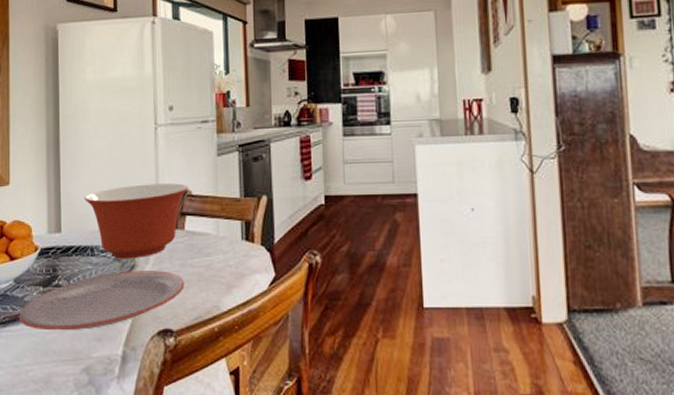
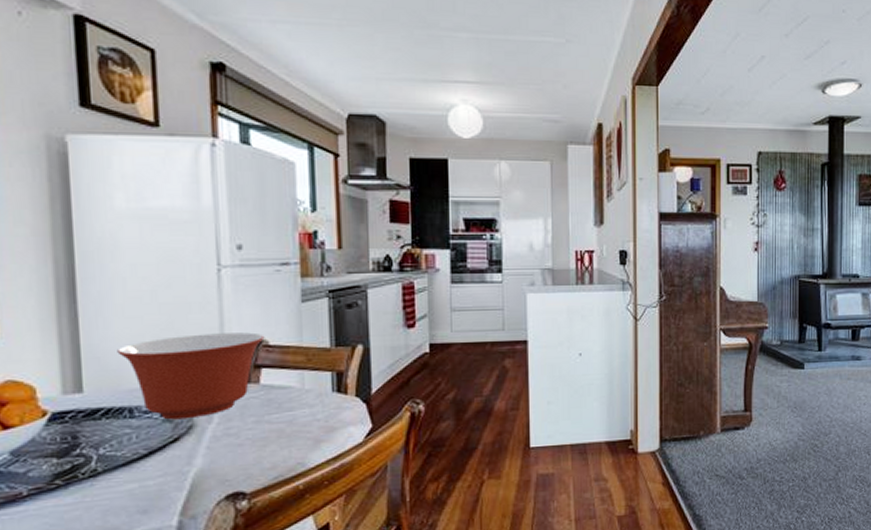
plate: present [18,270,185,331] -> none [19,429,261,509]

